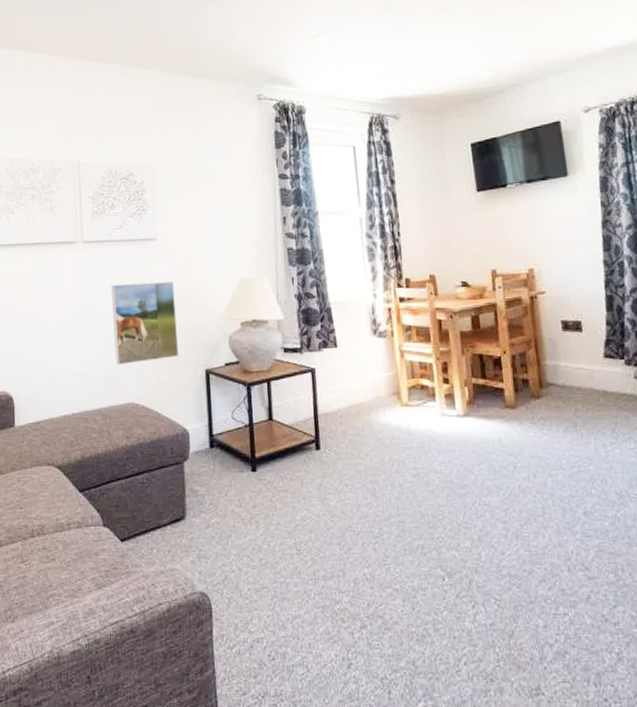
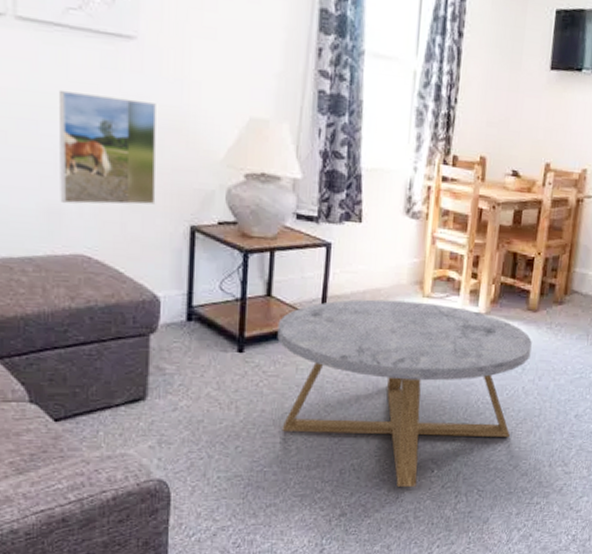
coffee table: none [281,411,519,597] -> present [277,299,532,487]

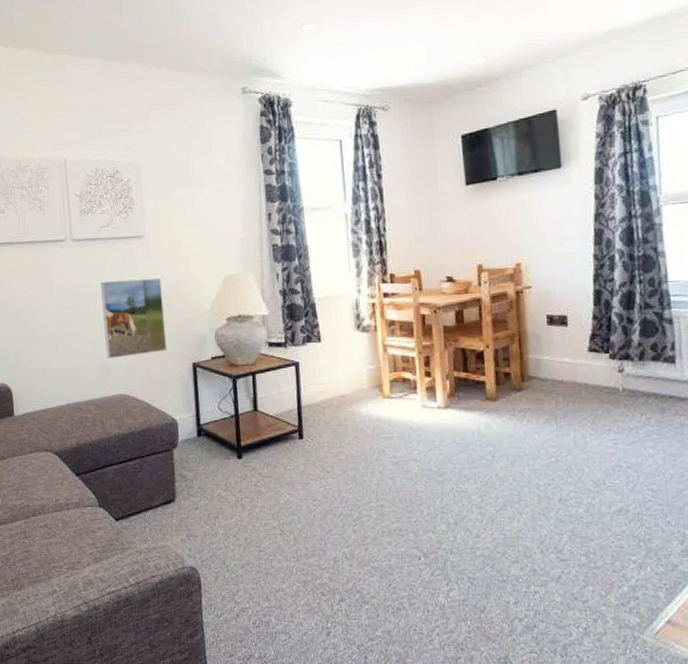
coffee table: present [277,299,532,487] -> none [265,402,498,574]

